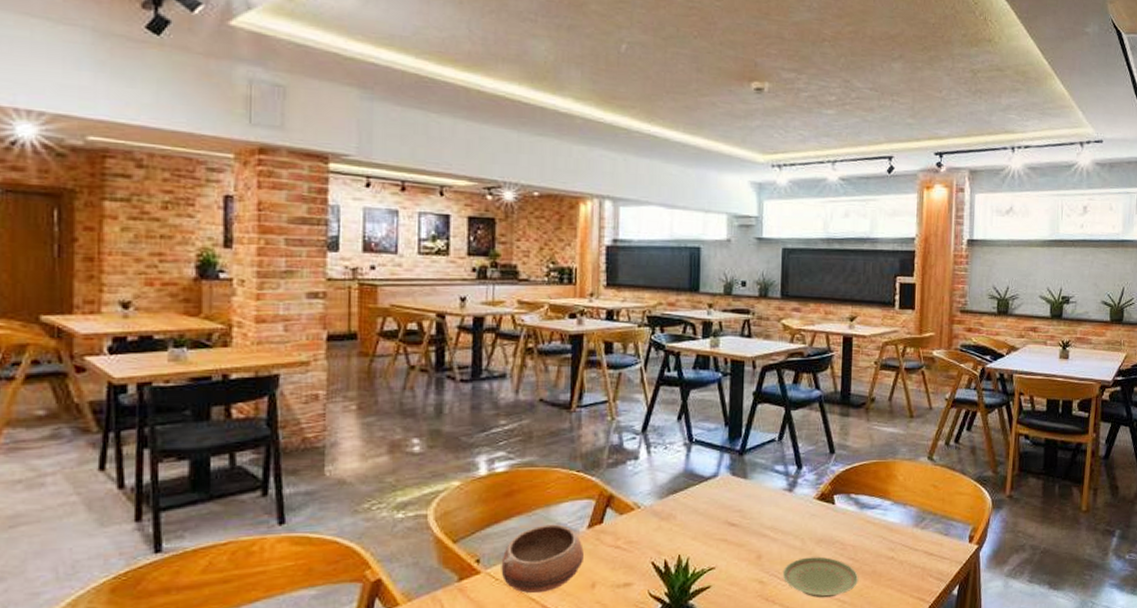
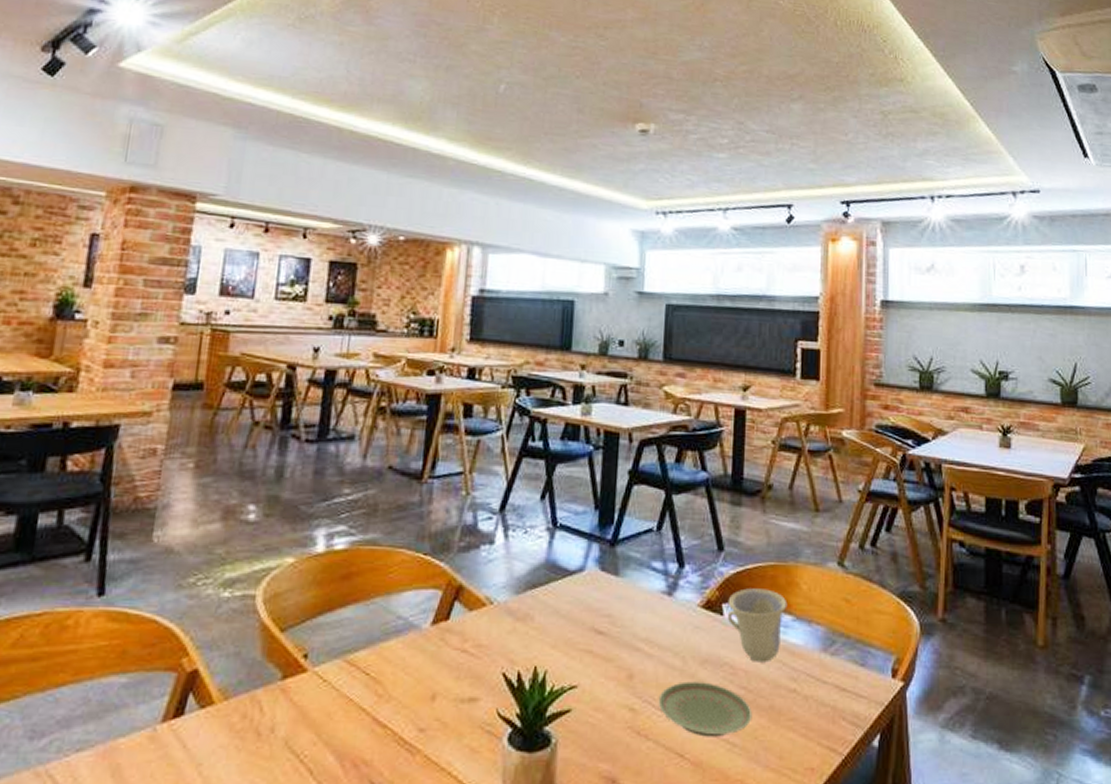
bowl: present [501,524,584,594] -> none [330,617,425,702]
cup: none [838,481,887,539] -> present [727,588,788,663]

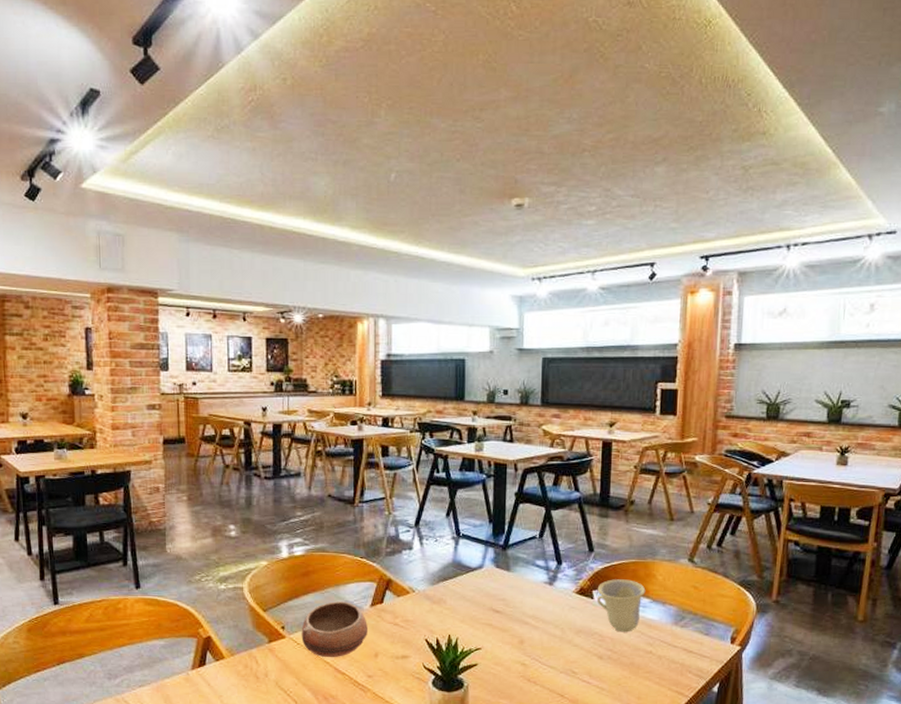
bowl: none [330,617,425,702] -> present [301,601,368,658]
plate: present [658,681,753,737] -> none [543,645,617,684]

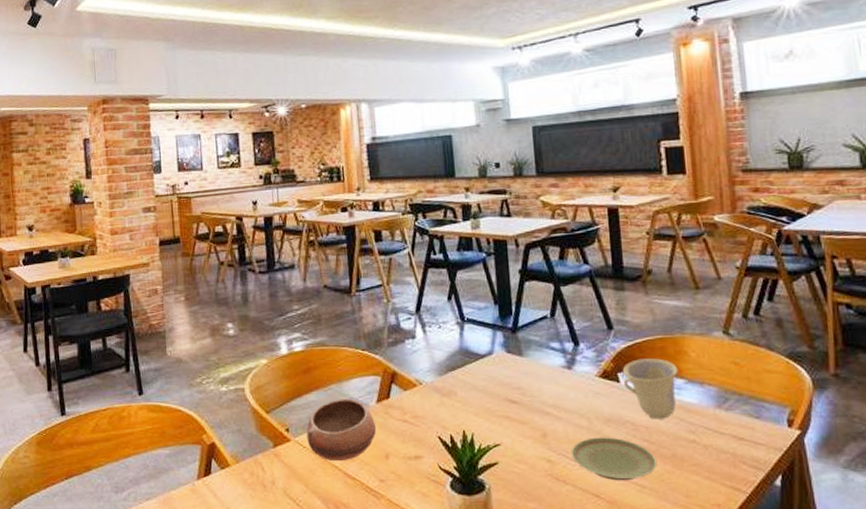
plate: none [543,645,617,684] -> present [571,437,658,481]

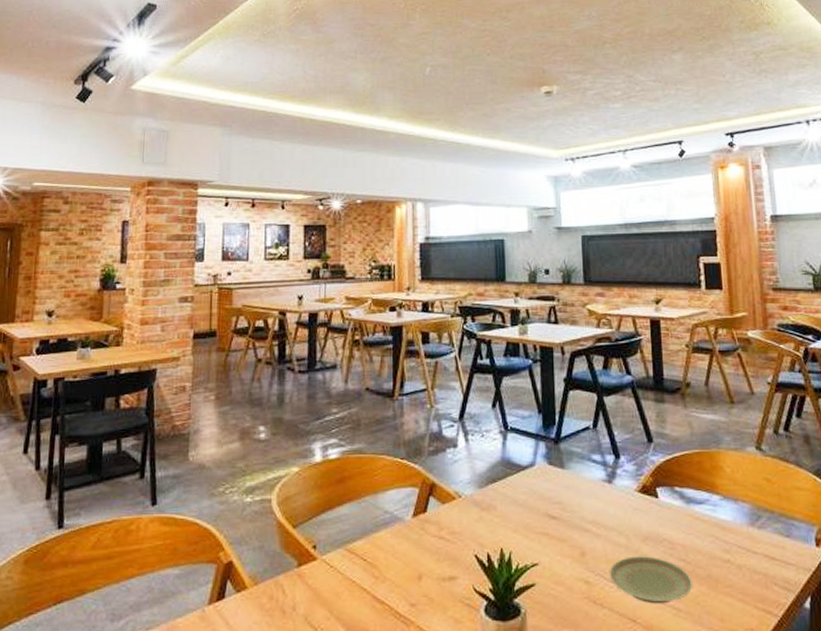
bowl: present [306,398,376,462] -> none [335,512,410,583]
cup: present [622,358,679,419] -> none [661,473,714,537]

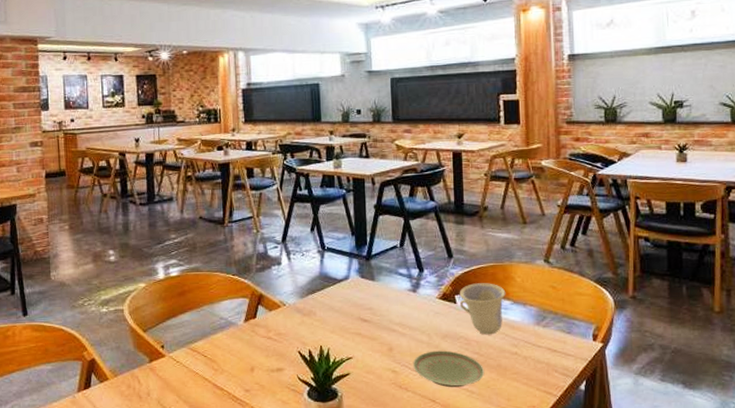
cup: none [661,473,714,537] -> present [459,283,506,335]

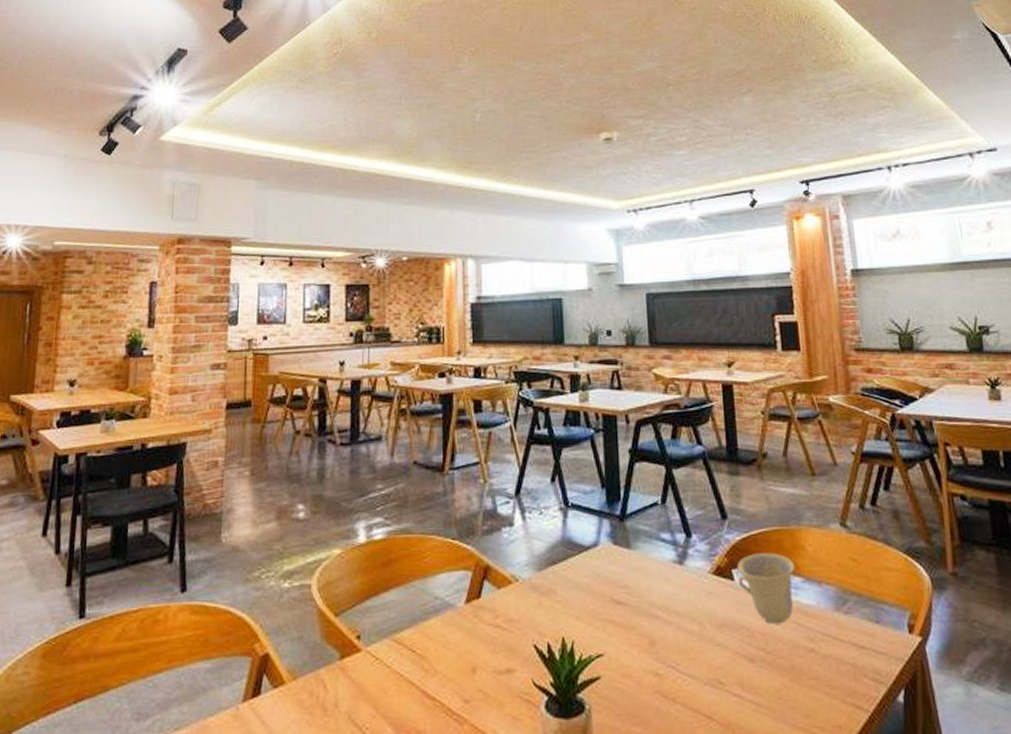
plate: present [412,350,485,388] -> none [681,645,774,699]

